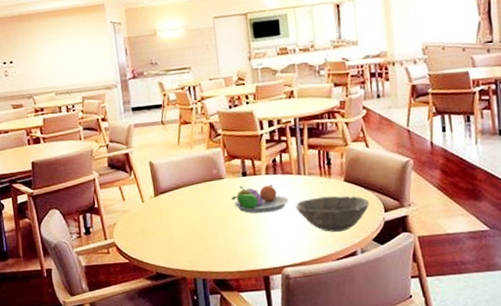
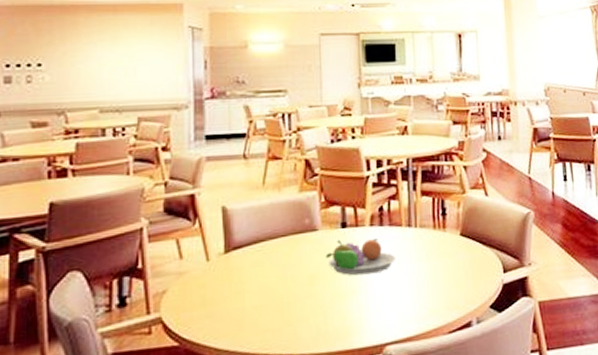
bowl: present [295,195,369,233] -> none [403,253,487,298]

